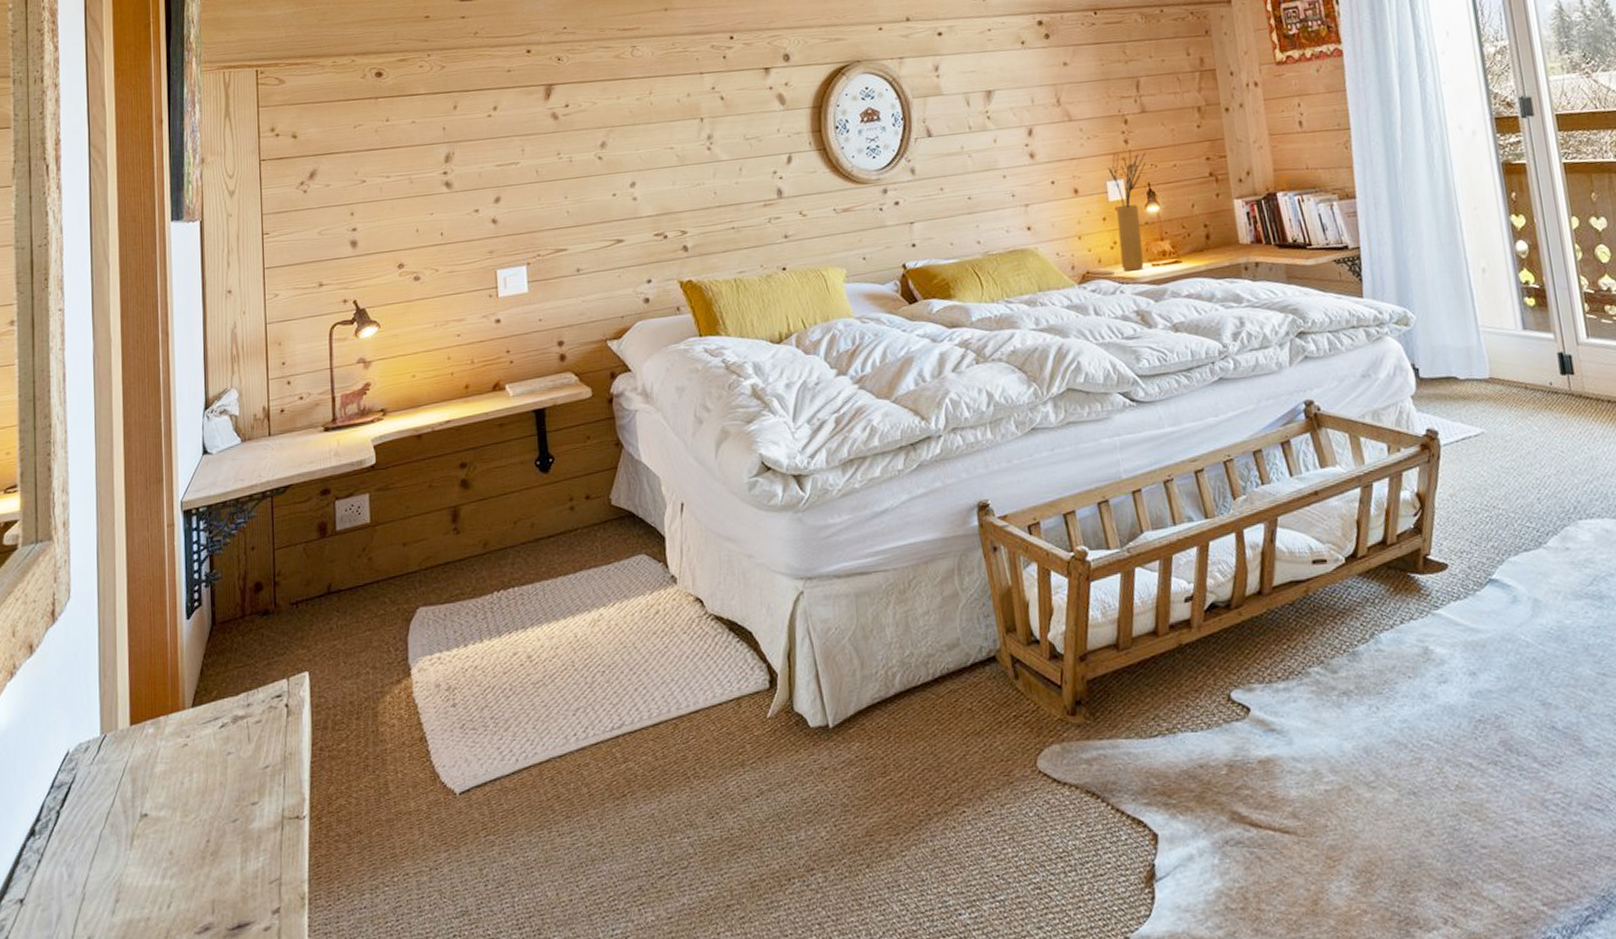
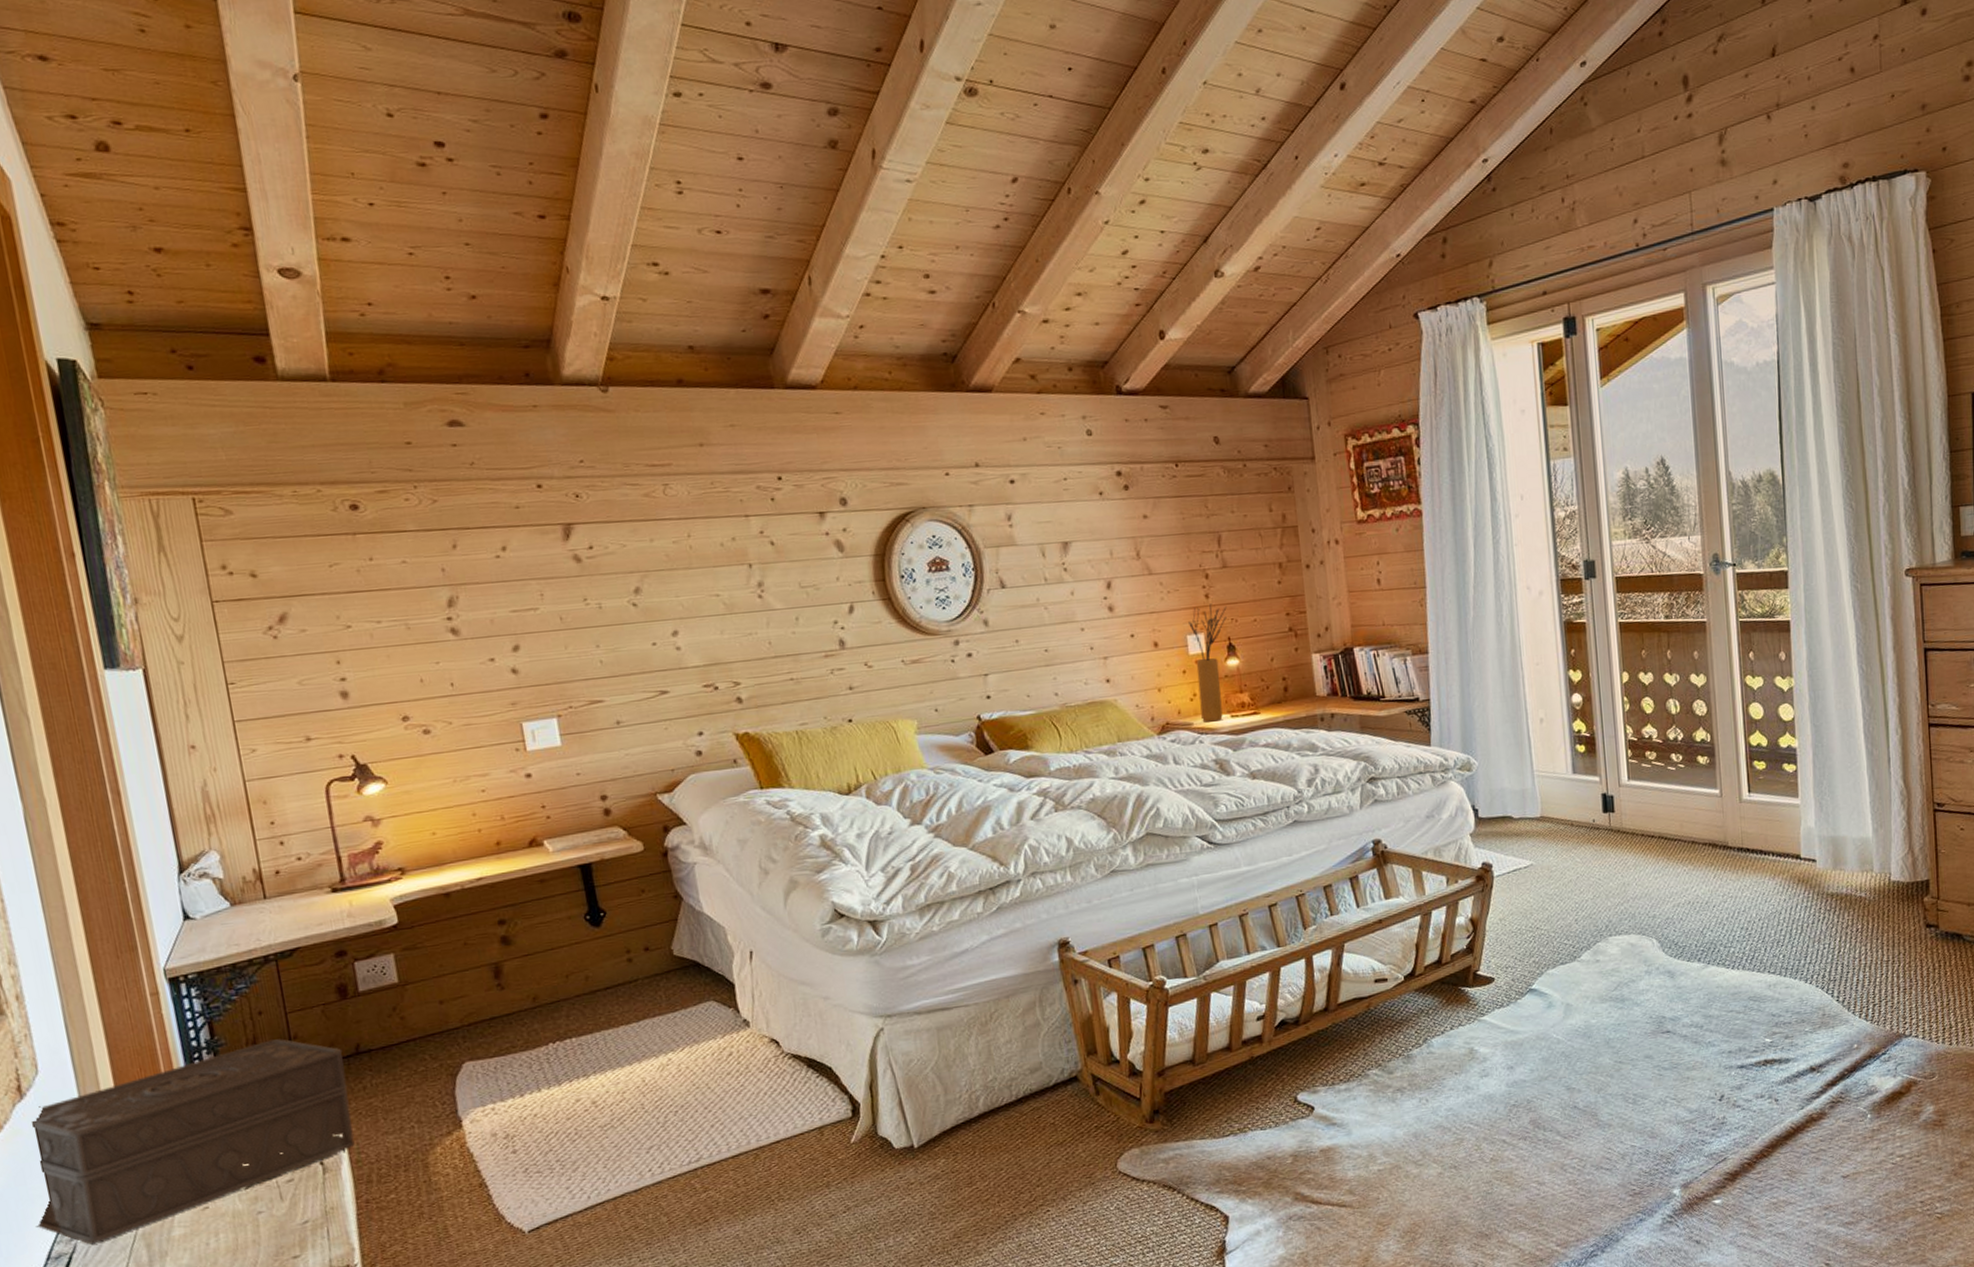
decorative box: none [47,575,317,774] -> present [30,1039,355,1244]

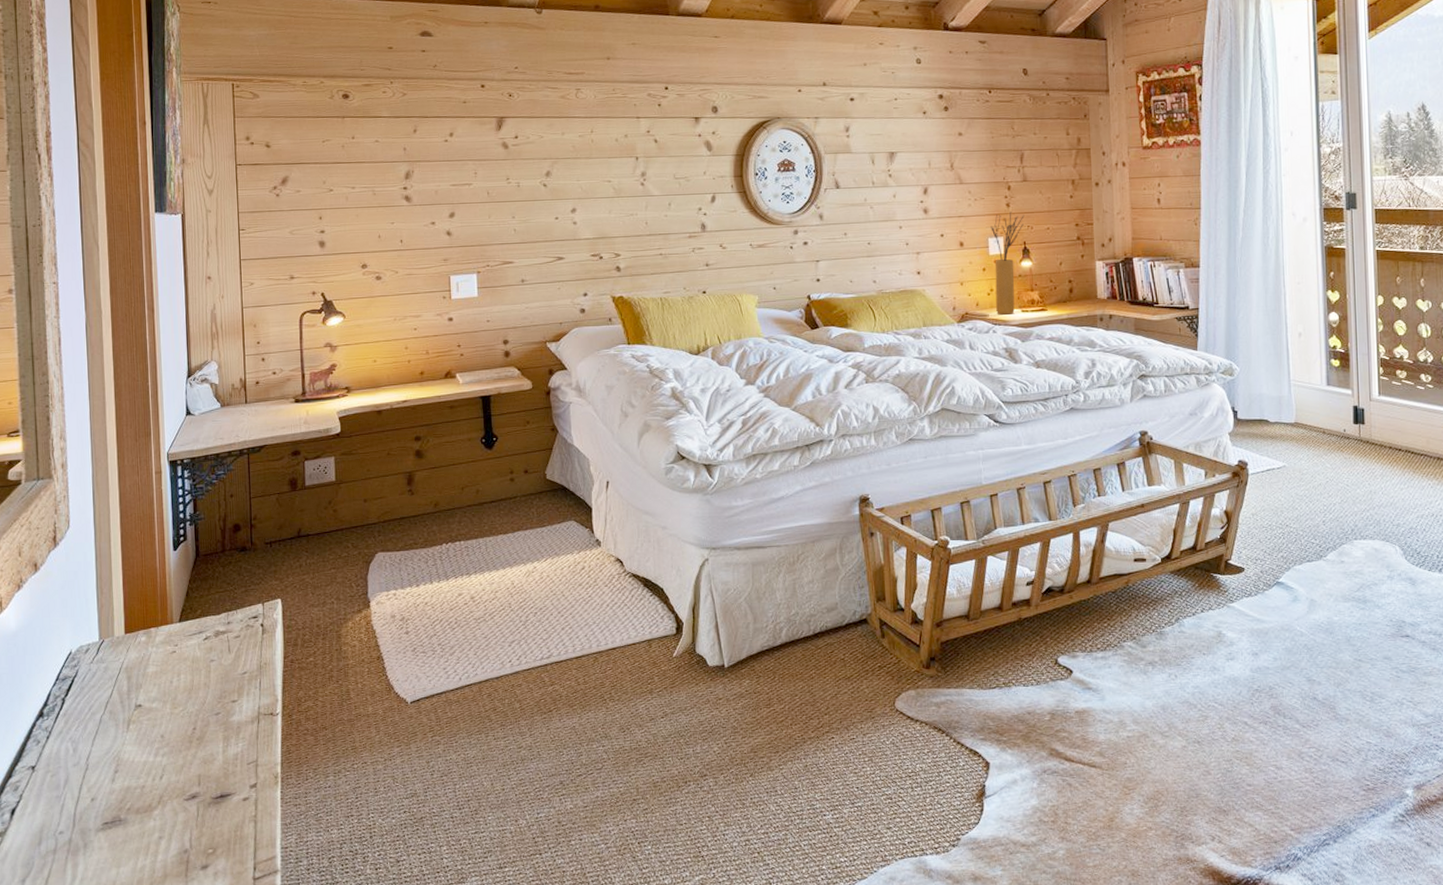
decorative box: present [30,1039,355,1244] -> none [52,518,288,671]

